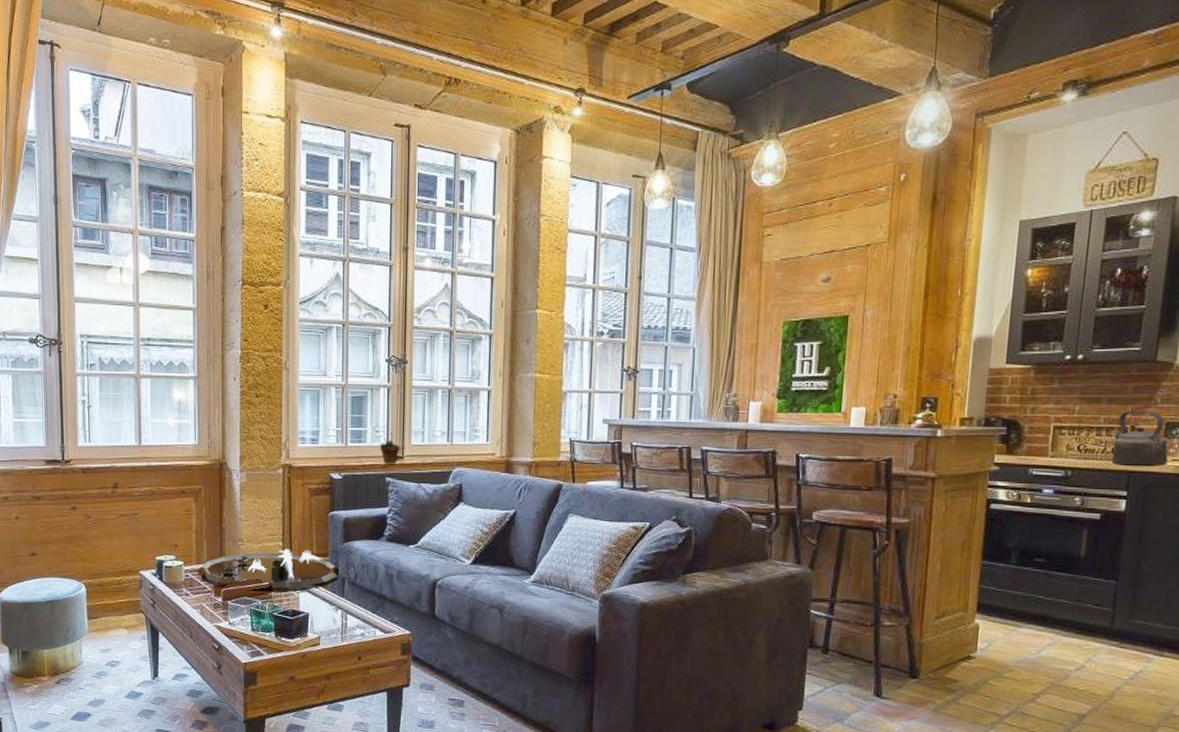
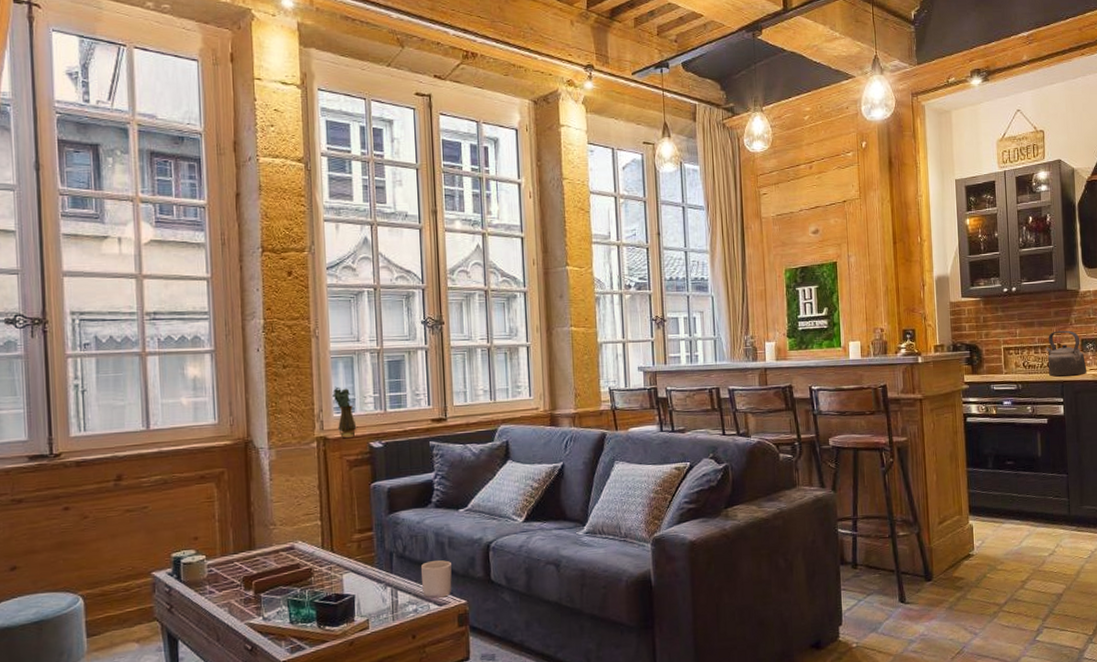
decorative tray: present [197,549,340,593] -> none [223,526,387,580]
vase: none [299,418,319,467] -> present [332,386,357,438]
mug: none [369,591,400,627] -> present [420,560,453,599]
succulent plant: present [380,432,400,465] -> none [421,394,442,429]

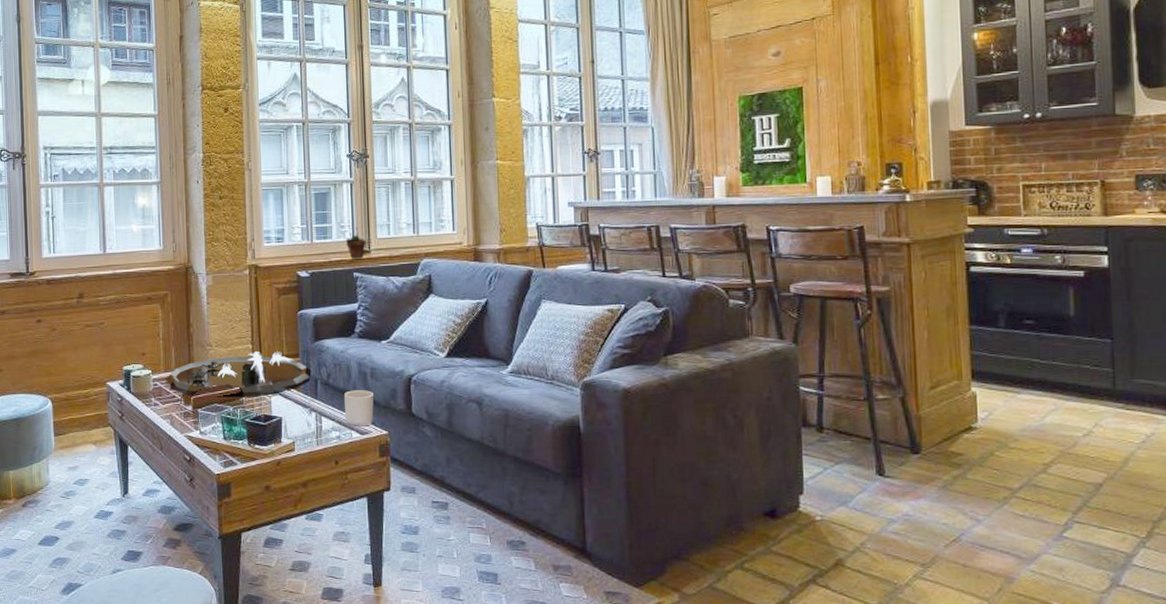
decorative tray: none [223,526,387,580] -> present [166,351,312,398]
vase: present [332,386,357,438] -> none [263,217,285,266]
succulent plant: none [421,394,442,429] -> present [346,226,366,260]
kettle: present [1046,330,1087,378] -> none [1083,164,1144,222]

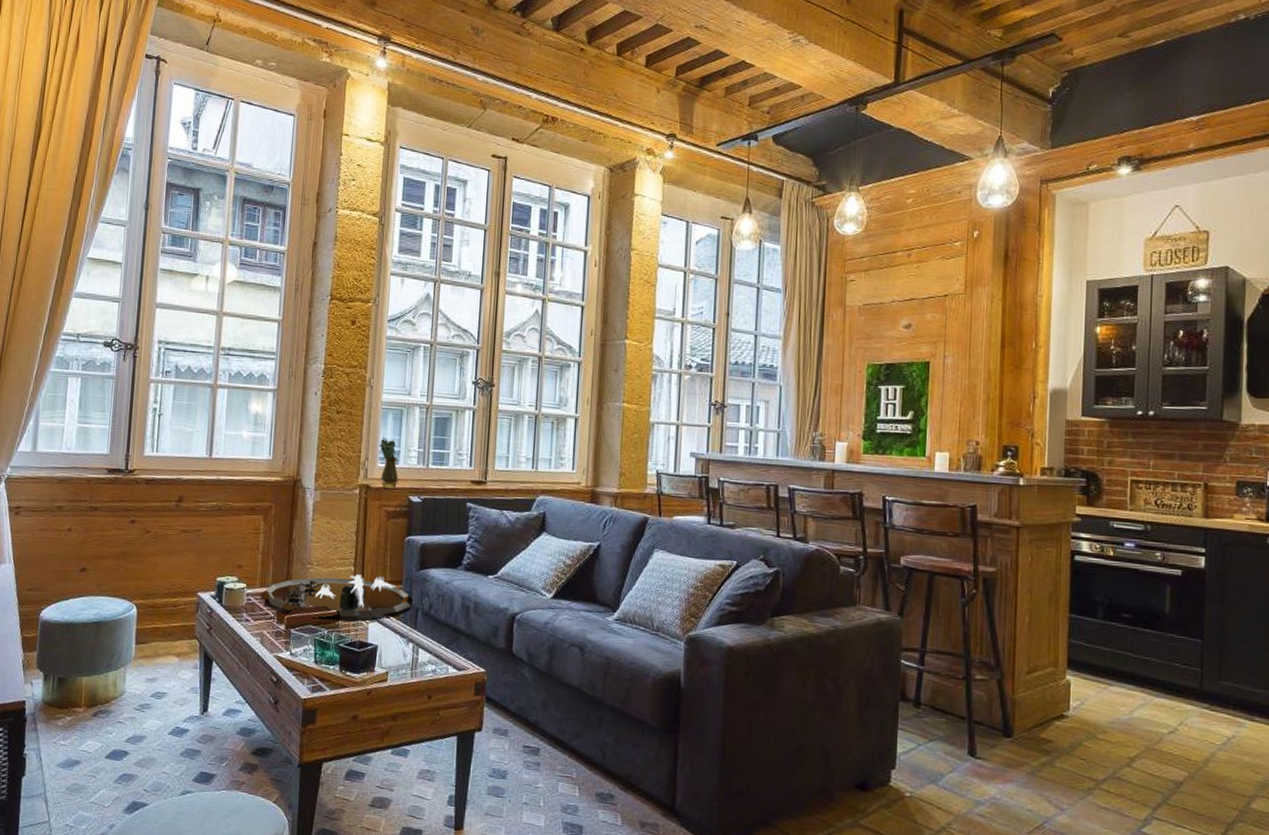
vase: none [263,217,285,266] -> present [379,437,399,489]
mug: present [343,390,375,428] -> none [443,623,476,663]
succulent plant: present [346,226,366,260] -> none [462,455,483,490]

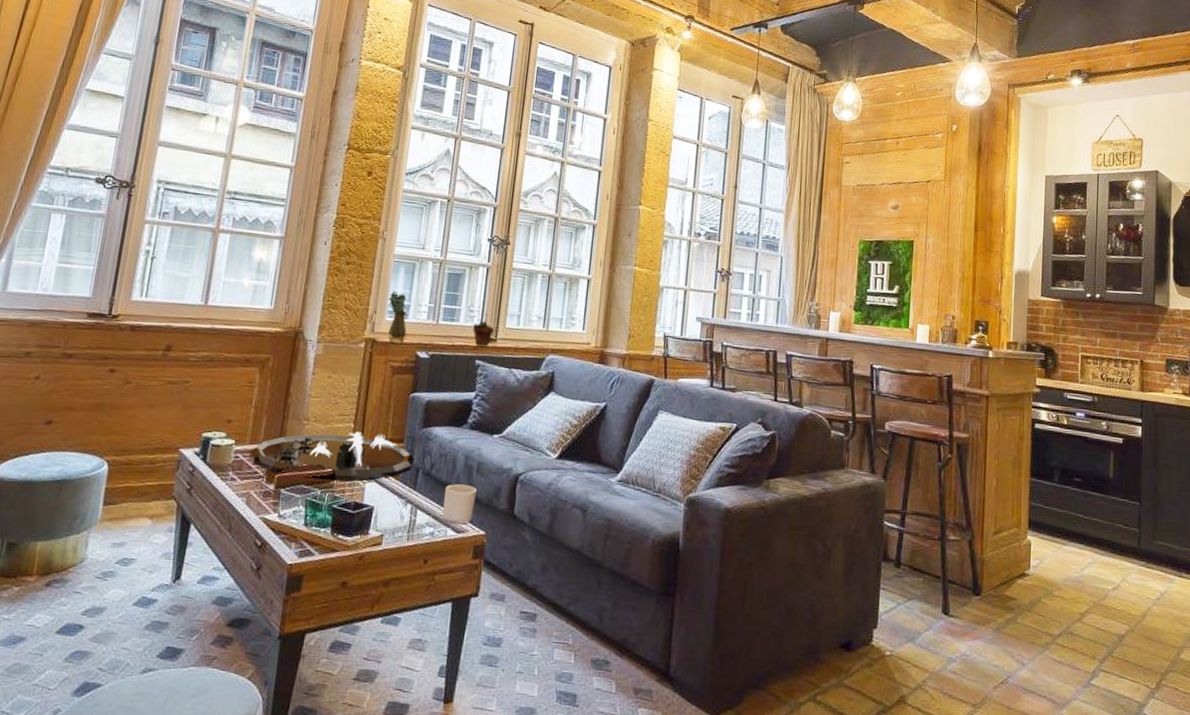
mug: none [443,623,476,663] -> present [442,484,478,526]
succulent plant: none [462,455,483,490] -> present [473,313,494,348]

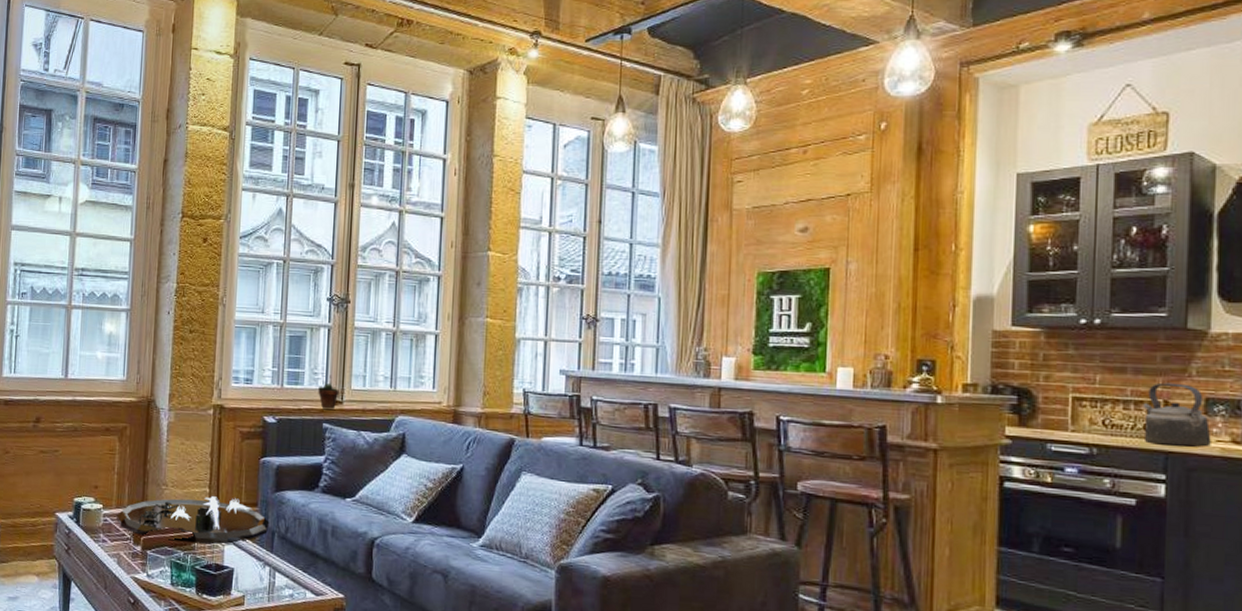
vase: present [388,290,407,344] -> none [233,356,253,409]
mug: present [442,484,478,526] -> none [300,547,334,588]
kettle: none [1127,346,1170,398] -> present [1143,382,1211,448]

